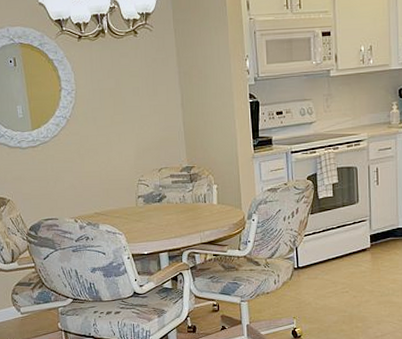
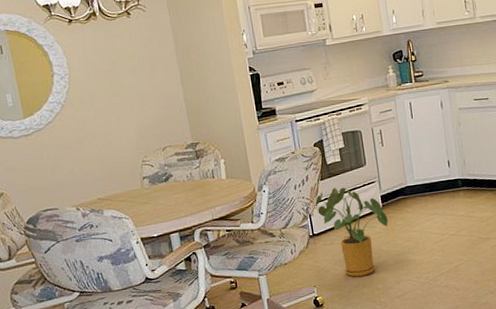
house plant: none [298,223,375,313] -> present [311,187,388,277]

